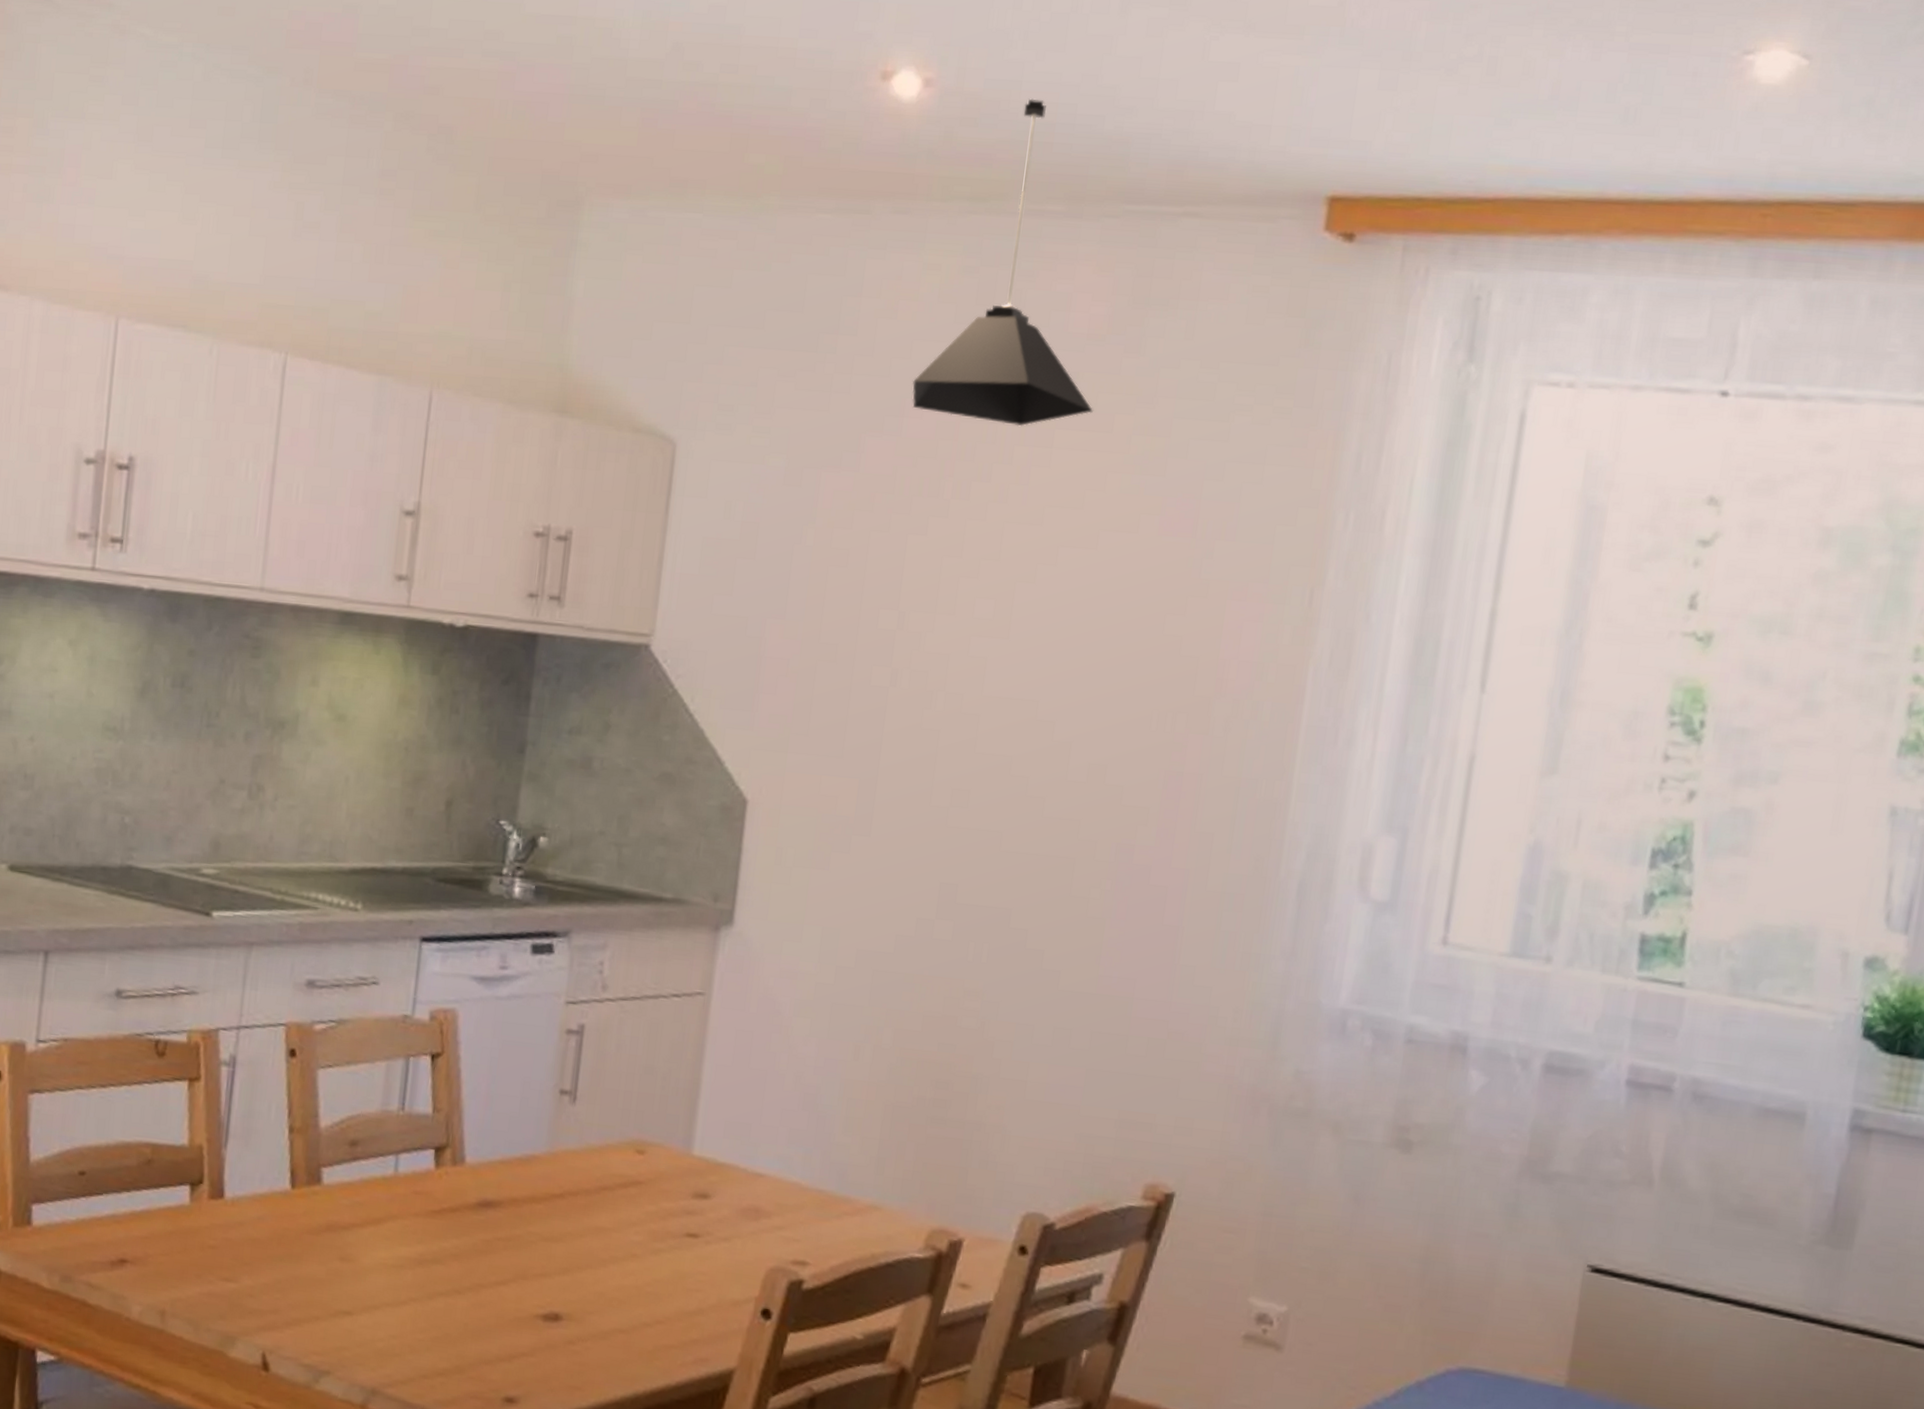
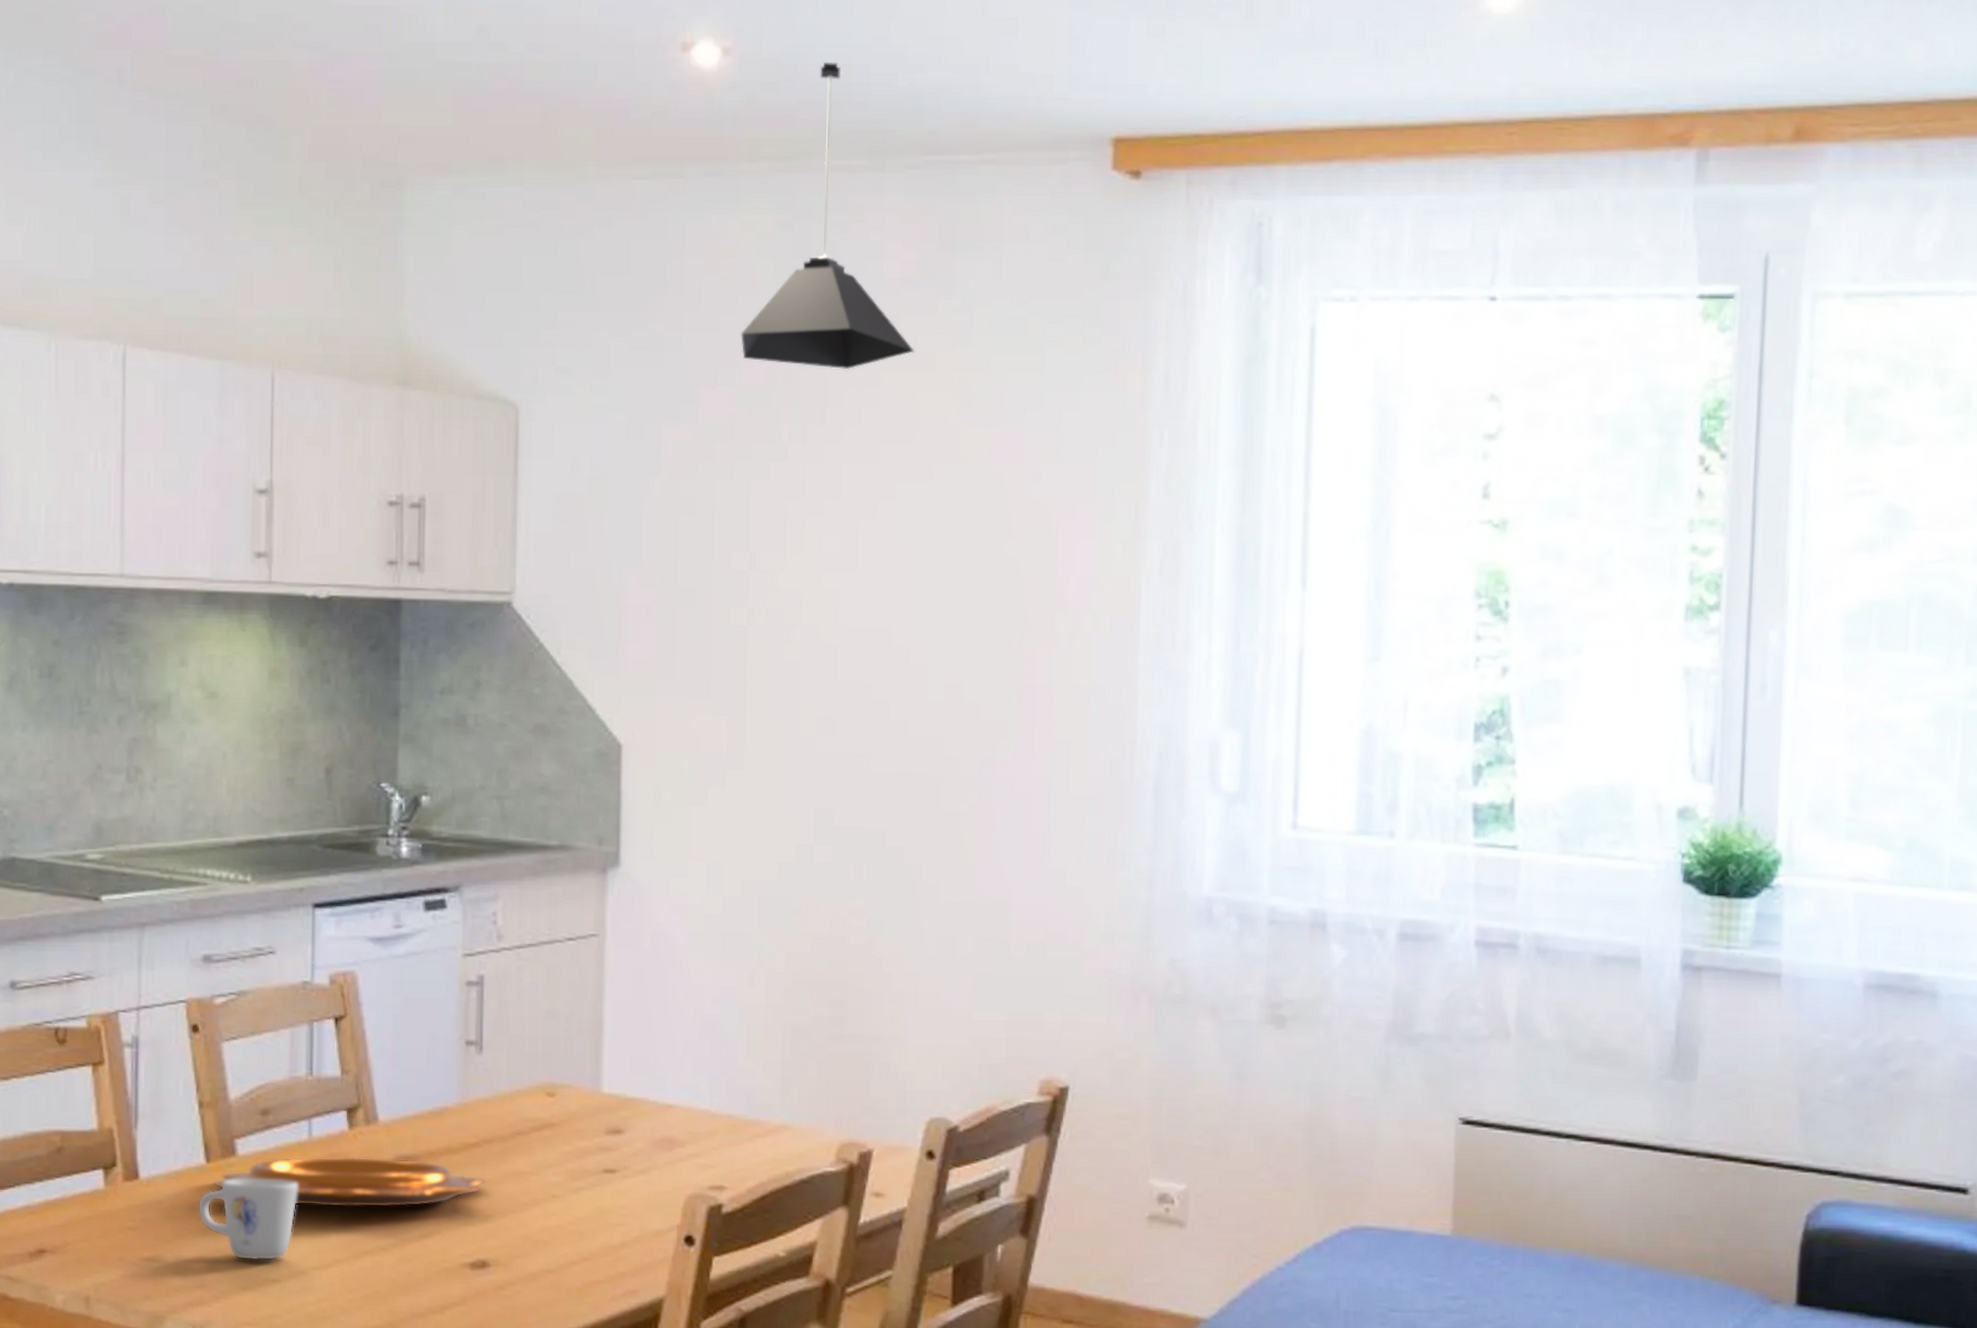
mug: none [278,1207,380,1293] -> present [197,1178,299,1261]
decorative bowl: none [296,1191,567,1253] -> present [214,1157,486,1208]

